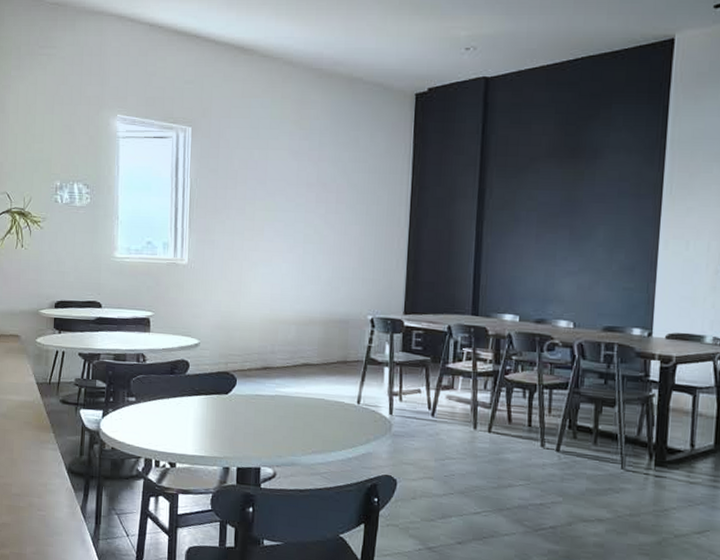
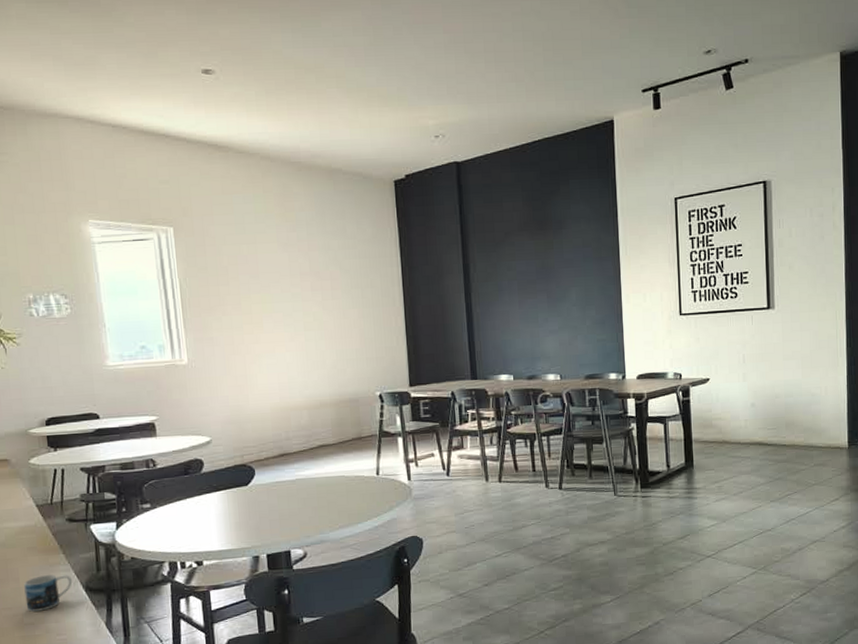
mug: none [16,450,57,485] -> present [24,575,72,612]

